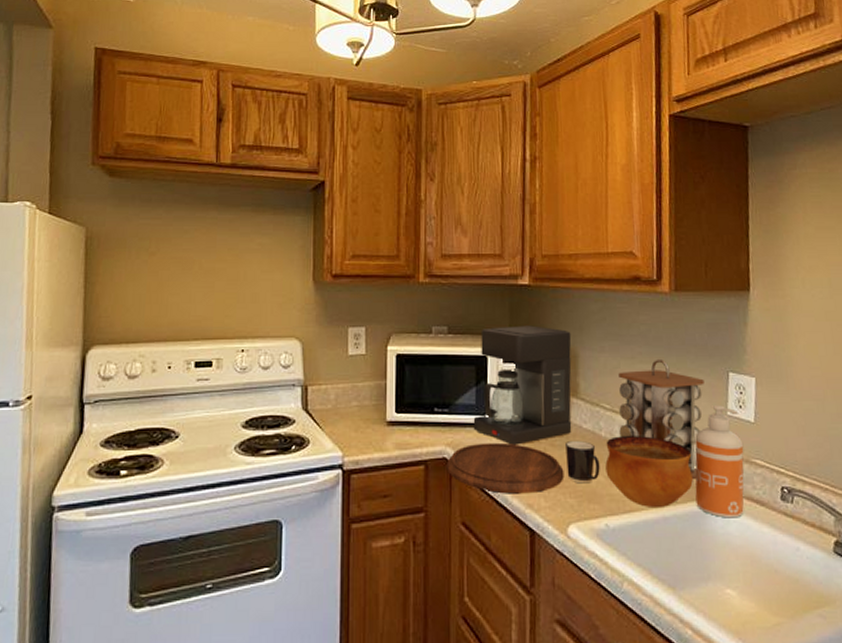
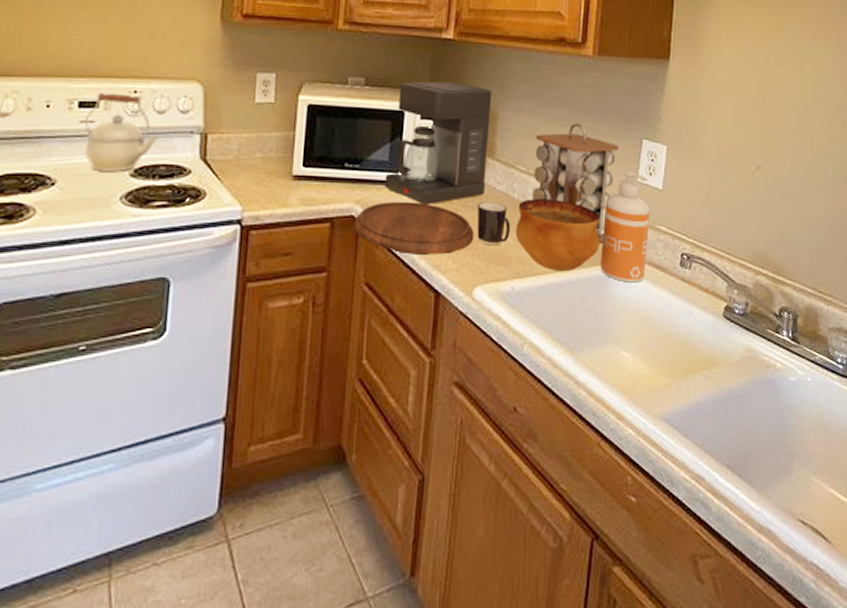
kettle: none [200,353,264,425] -> present [84,92,157,173]

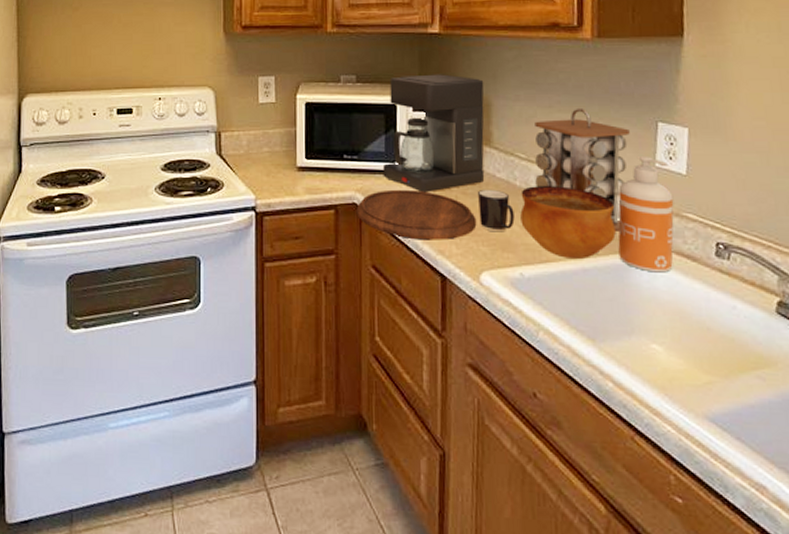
kettle: present [84,92,157,173] -> none [122,101,180,168]

